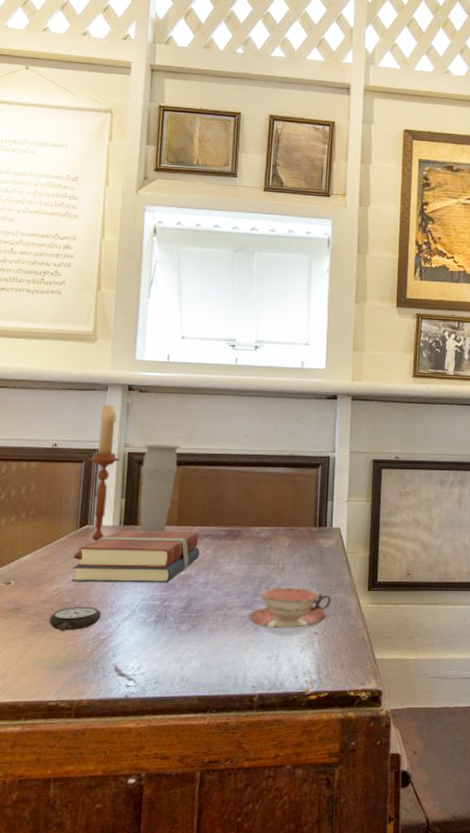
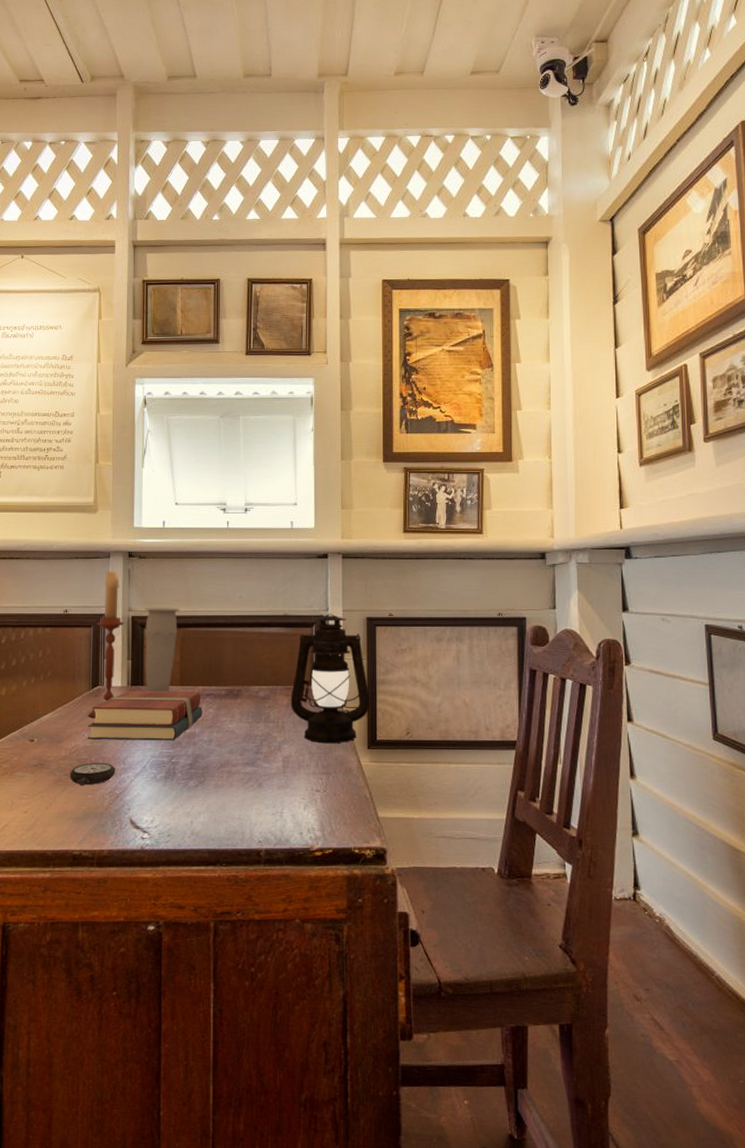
teacup: present [247,587,331,635] -> none [251,745,332,792]
oil lamp: none [292,455,373,585] -> present [290,613,370,743]

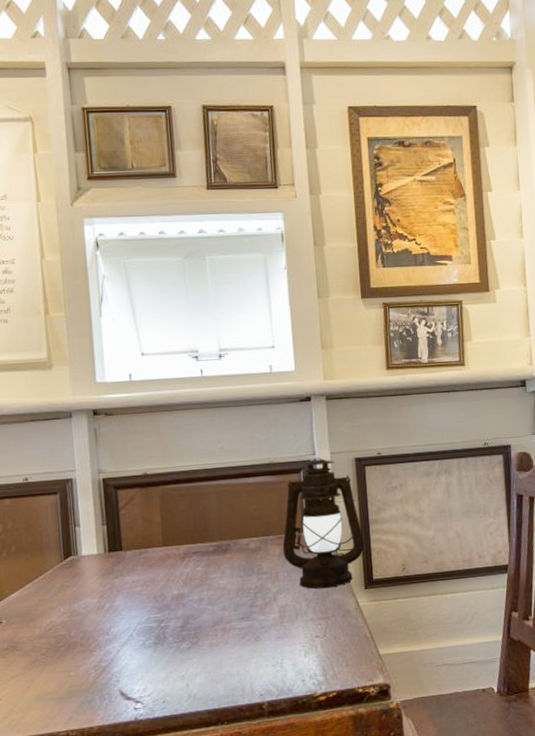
pocket watch: present [69,762,115,785] -> none [46,636,99,663]
books: present [87,690,202,741] -> none [63,550,190,614]
candlestick: present [88,567,125,718] -> none [62,427,95,591]
vase: present [144,607,180,692] -> none [117,465,157,557]

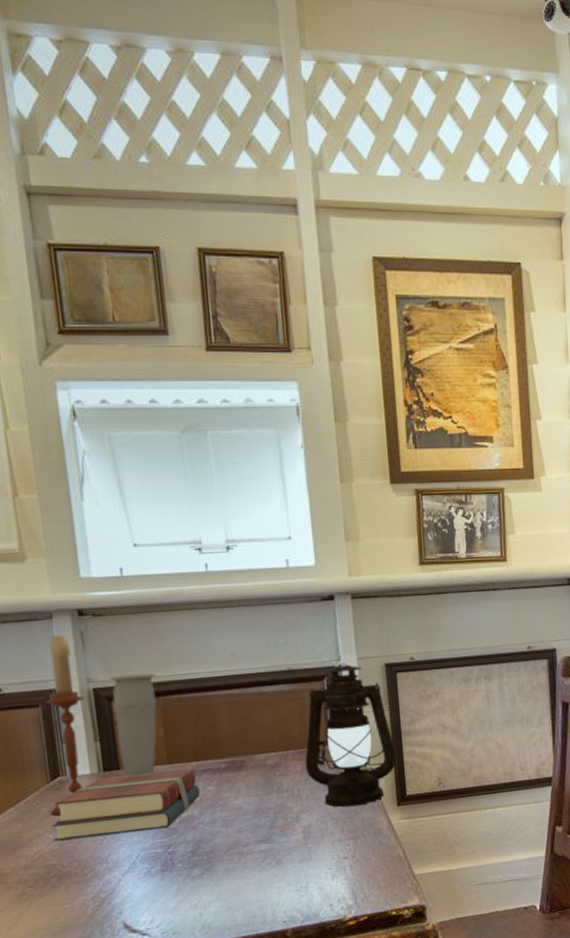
candlestick: none [62,427,95,591] -> present [46,629,85,816]
books: none [63,550,190,614] -> present [52,768,200,842]
vase: none [117,465,157,557] -> present [110,672,157,776]

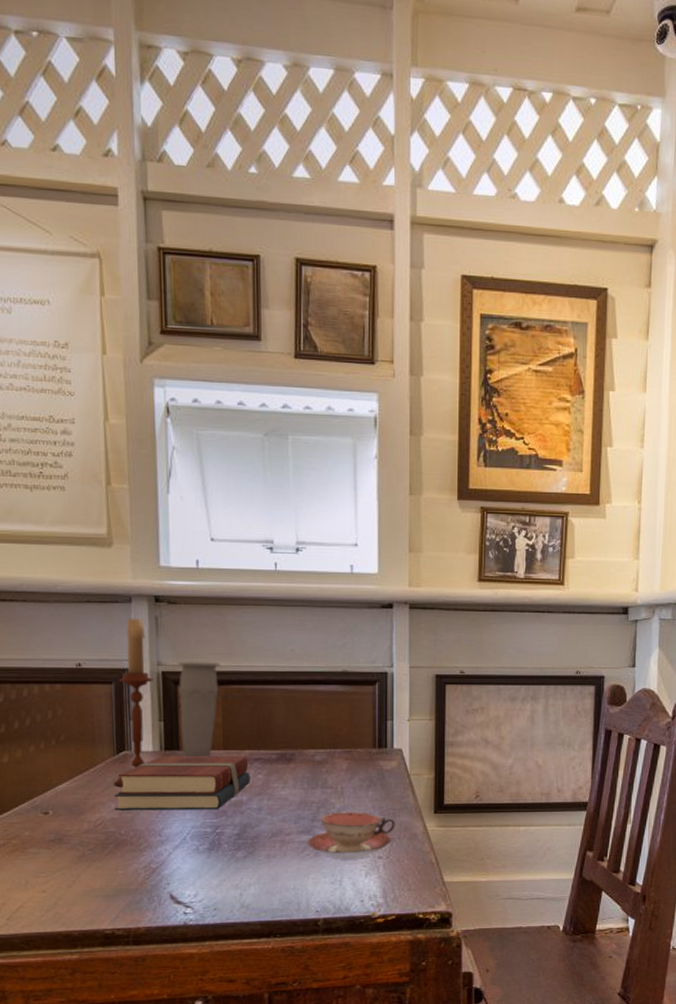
teacup: none [266,812,359,865] -> present [307,812,395,860]
oil lamp: present [305,663,397,807] -> none [350,670,438,808]

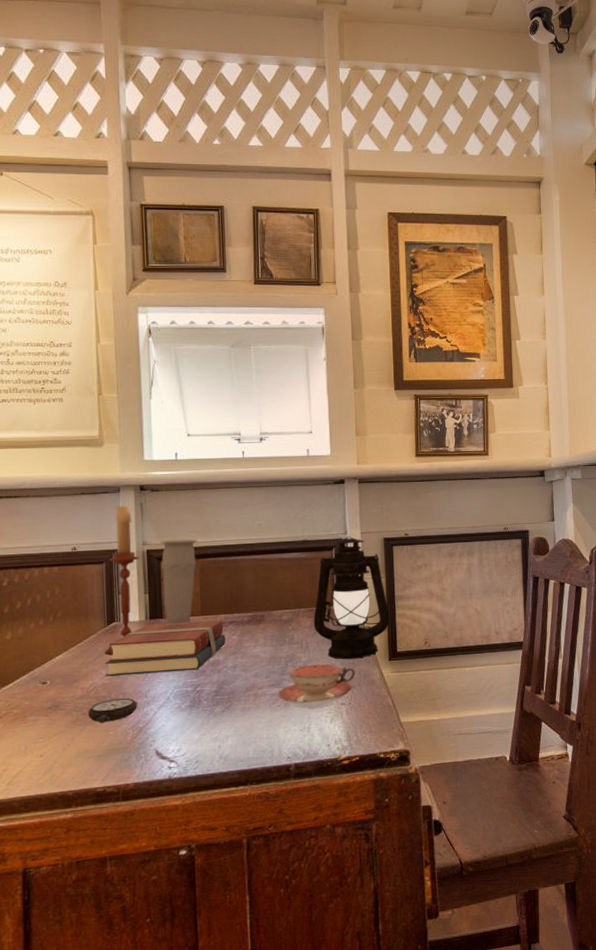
pocket watch: none [94,835,150,860] -> present [87,698,137,723]
oil lamp: none [350,670,438,808] -> present [313,536,390,659]

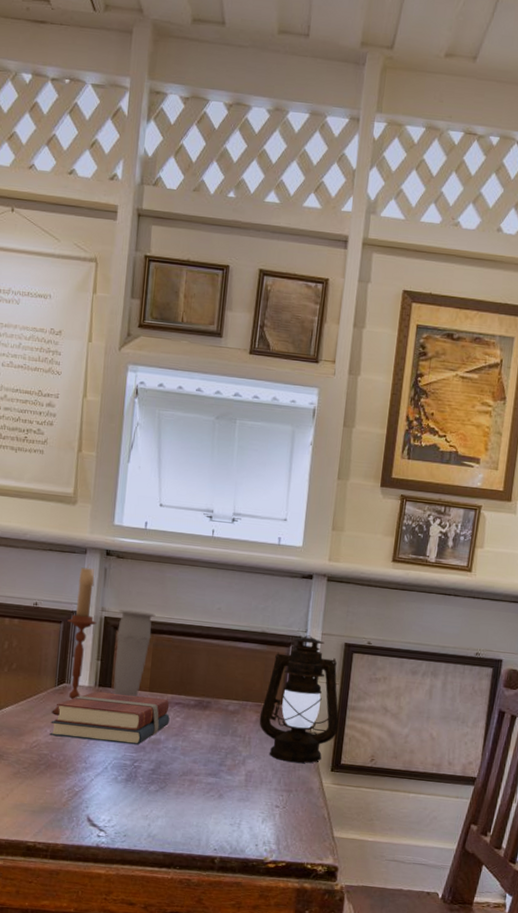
pocket watch: present [87,698,137,723] -> none [28,758,76,780]
teacup: present [277,663,355,708] -> none [212,759,295,806]

